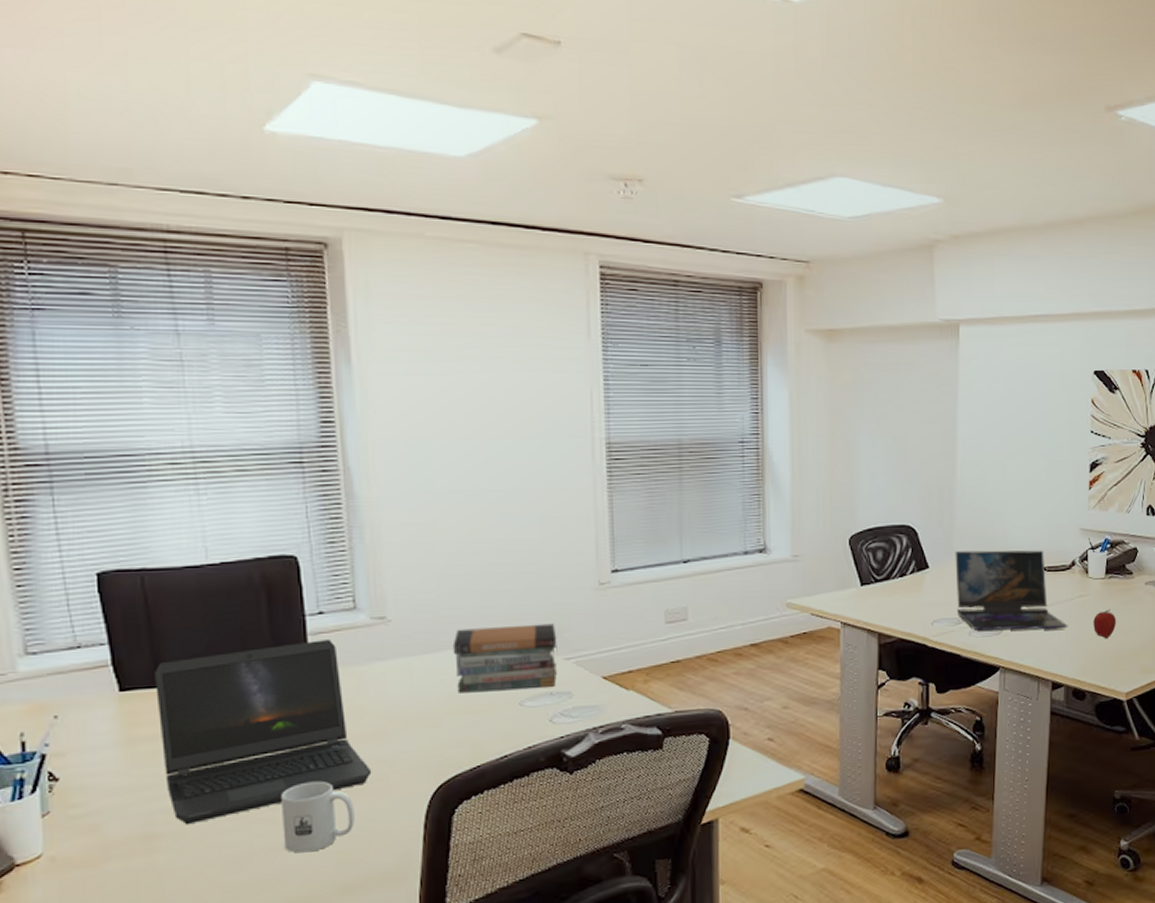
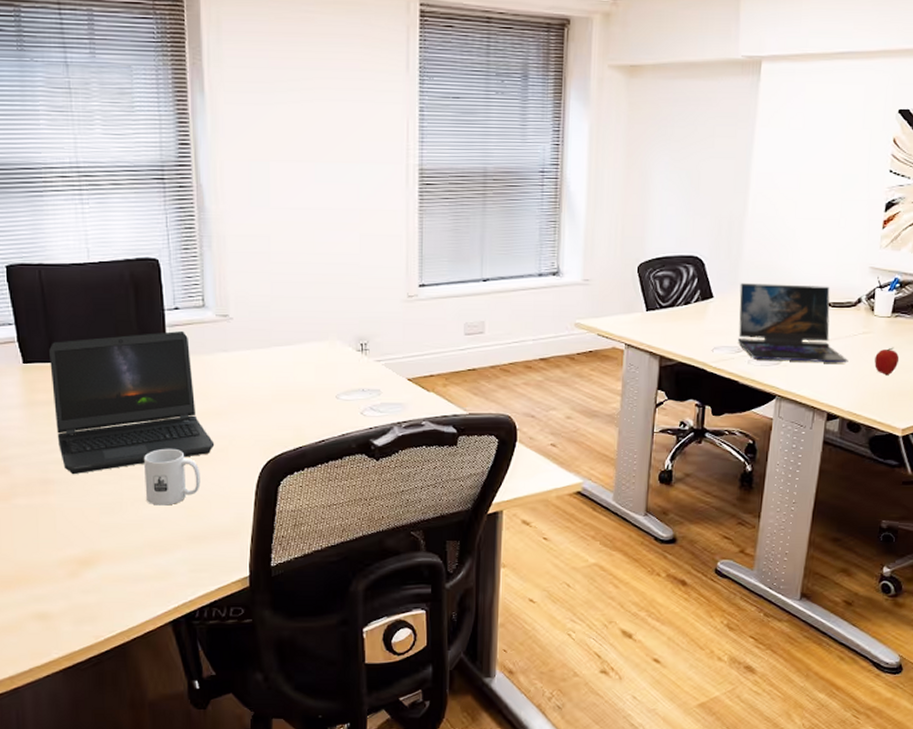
book stack: present [452,623,557,693] -> none [282,328,370,385]

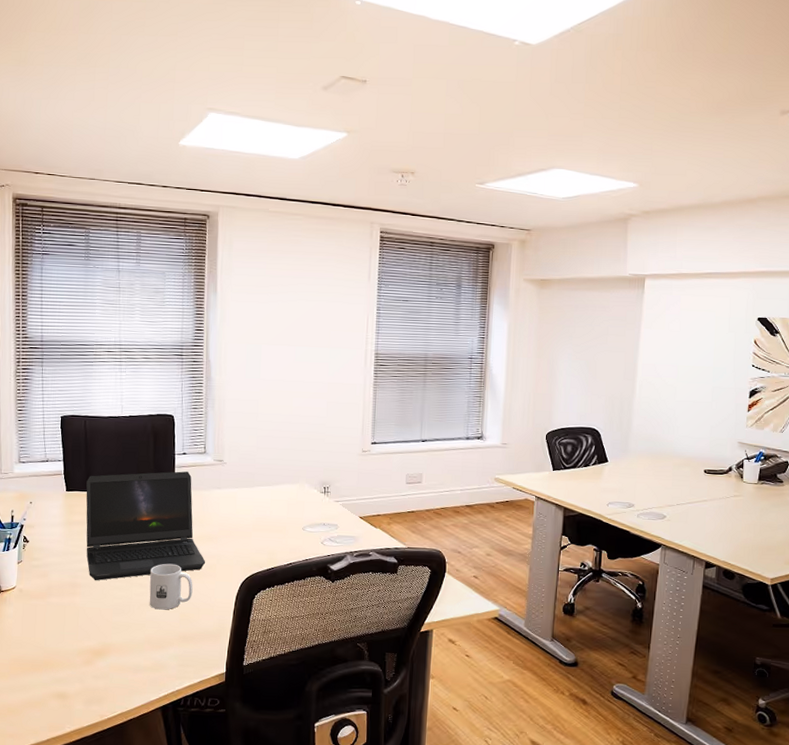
laptop: present [738,283,849,363] -> none [629,451,723,521]
fruit: present [874,347,900,375] -> none [745,509,766,532]

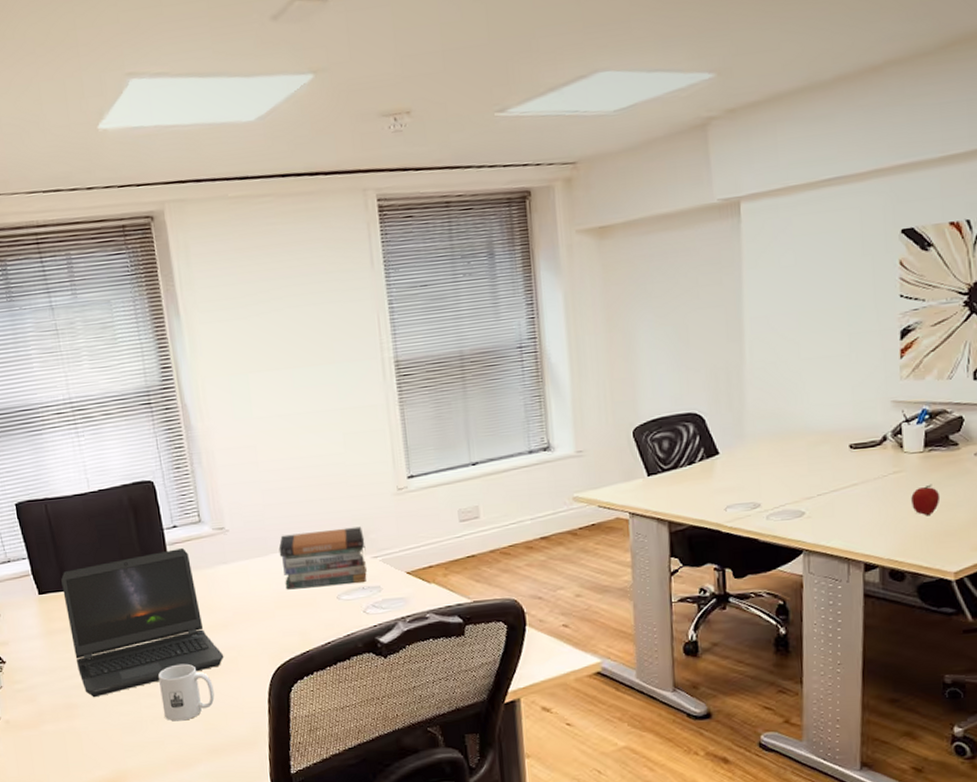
book stack: none [263,473,331,520] -> present [278,526,367,590]
fruit: none [745,509,766,532] -> present [911,484,941,515]

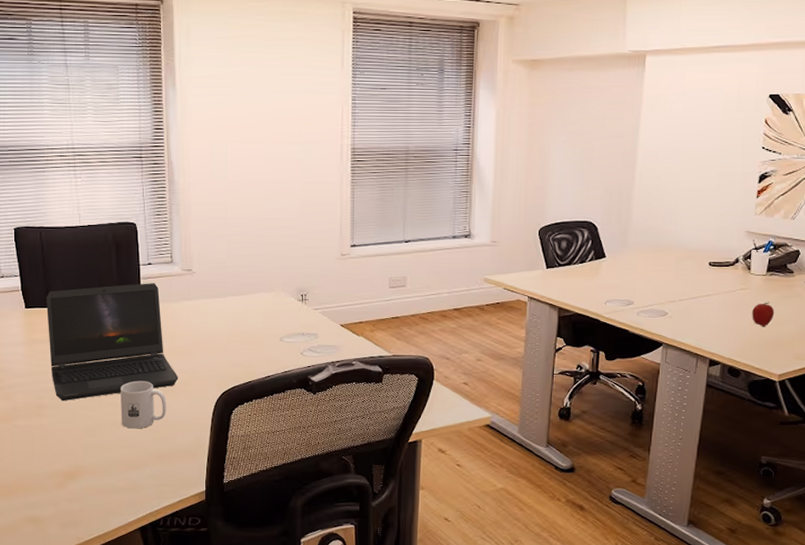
book stack: present [278,526,367,590] -> none [236,281,309,329]

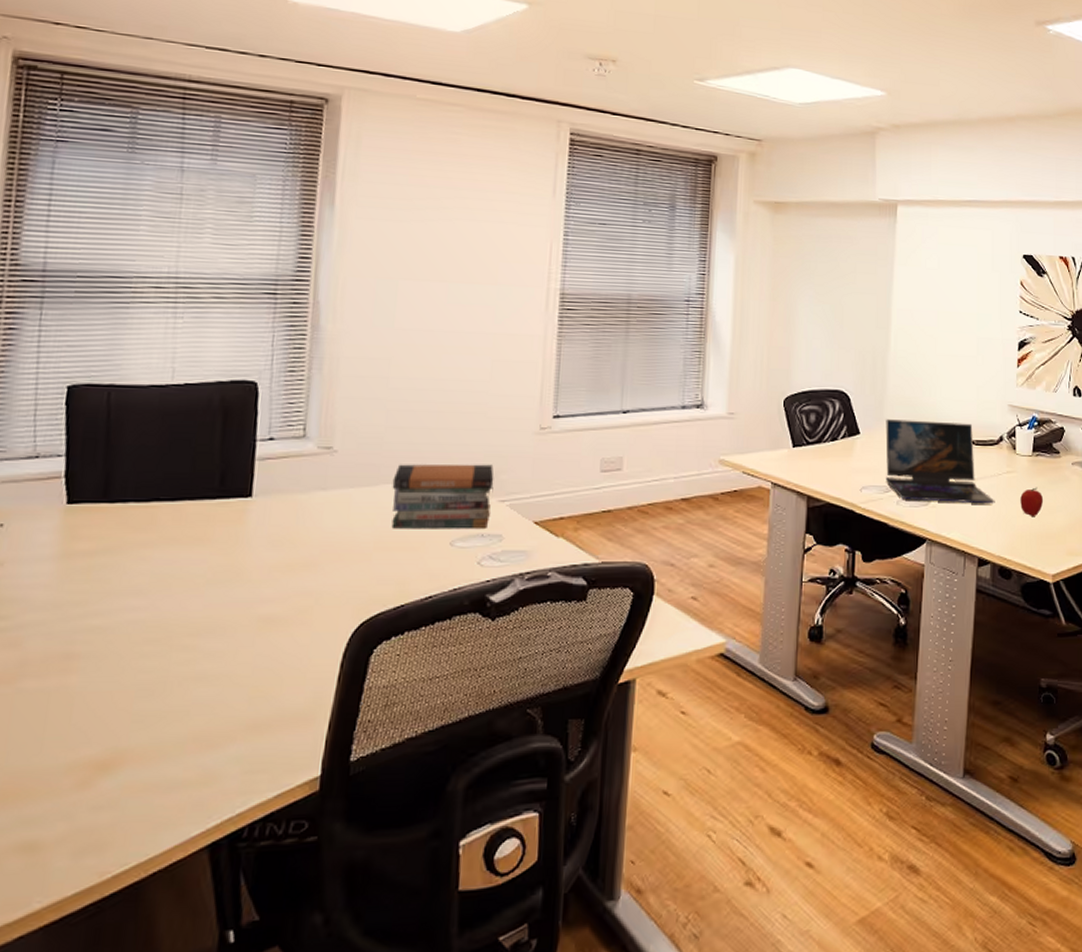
laptop computer: present [46,283,179,402] -> none [94,466,297,647]
mug: present [119,380,166,429] -> none [199,609,274,685]
book stack: none [236,281,309,329] -> present [391,464,494,529]
laptop: none [628,245,728,316] -> present [885,419,995,504]

